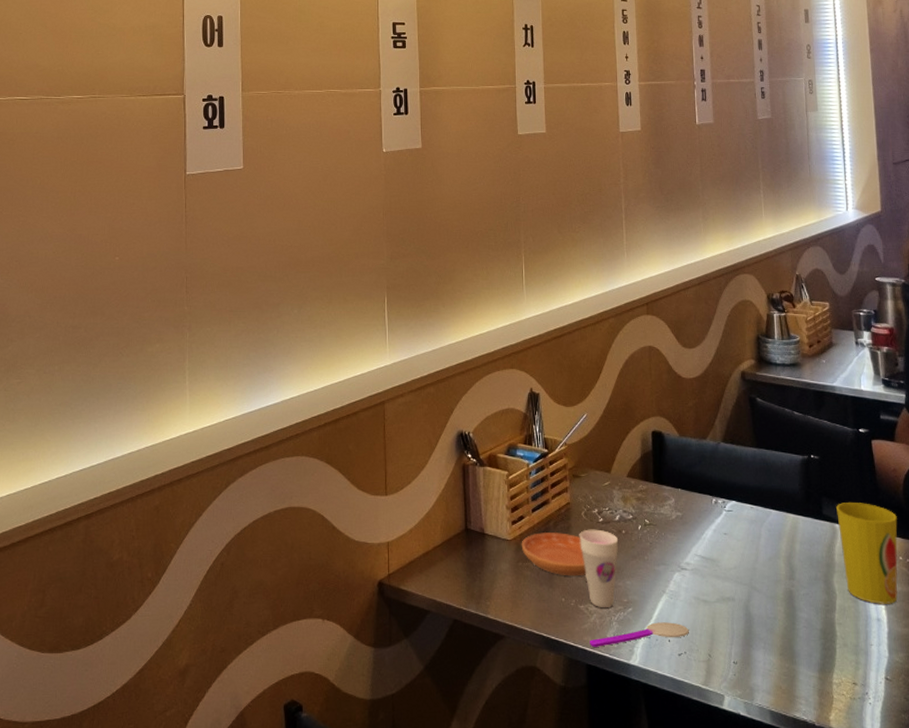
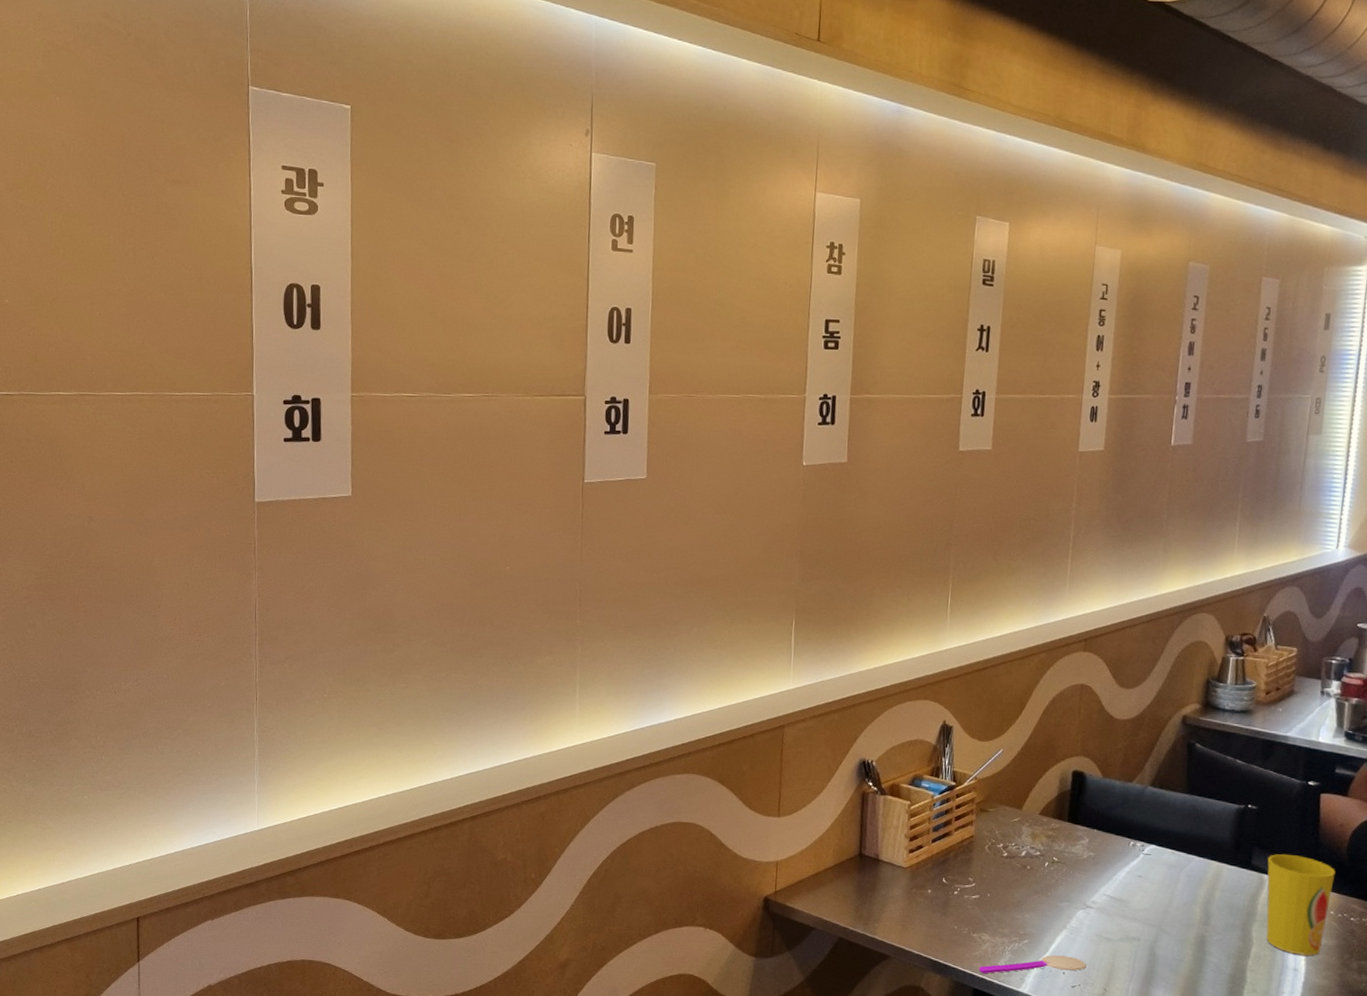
saucer: present [521,532,587,577] -> none [916,862,984,906]
cup: present [579,529,619,609] -> none [979,862,1022,939]

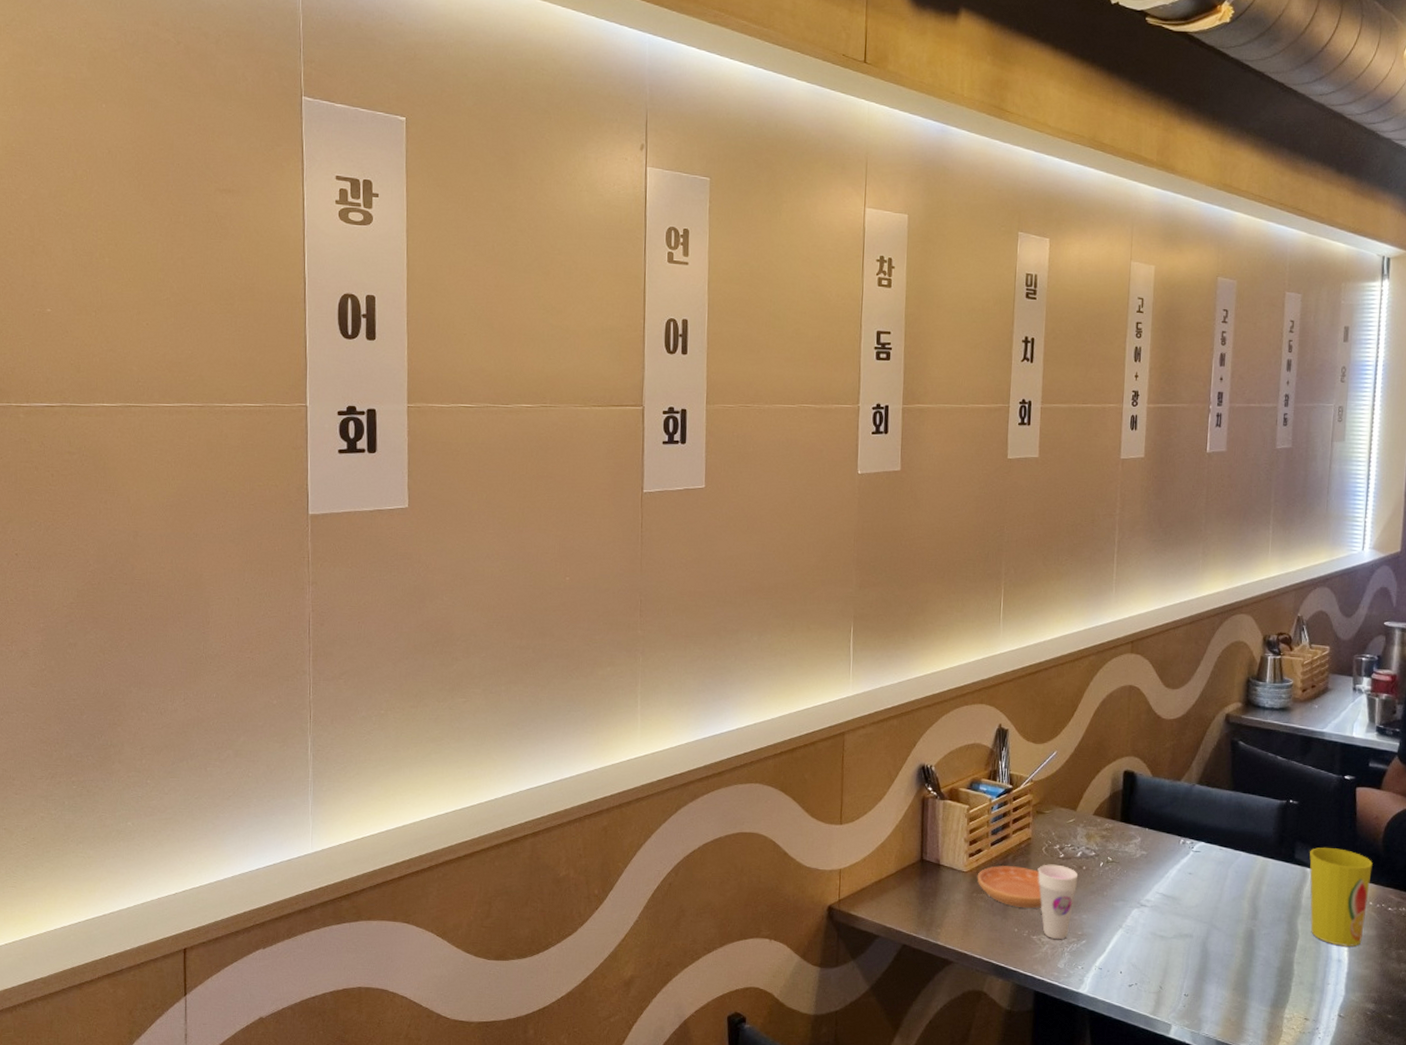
saucer: none [916,862,984,906] -> present [977,865,1043,909]
cup: none [979,862,1022,939] -> present [1037,864,1079,940]
spoon: present [979,955,1086,974] -> none [1039,954,1142,975]

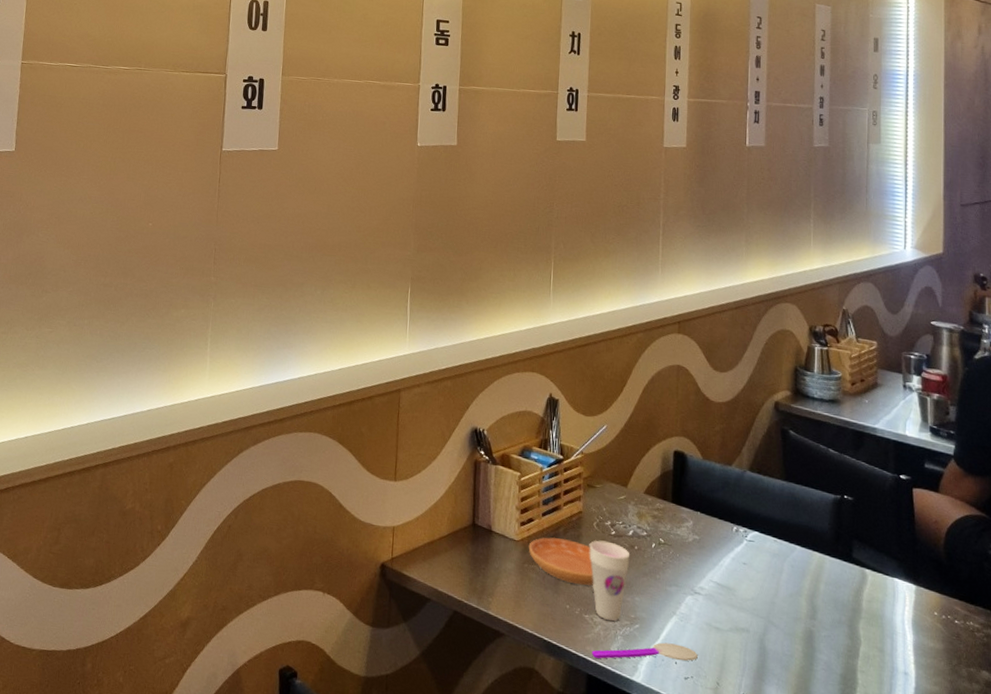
spoon: none [1039,954,1142,975] -> present [592,642,698,661]
cup: present [1309,848,1373,947] -> none [868,548,935,659]

